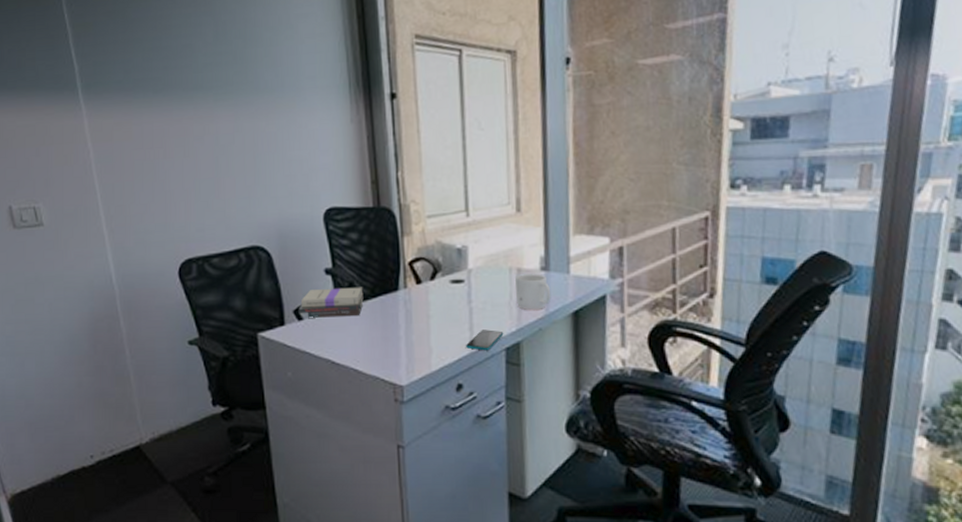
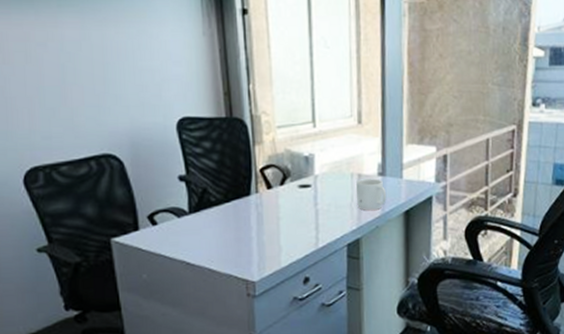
books: present [298,287,364,318] -> none [152,192,217,223]
smartphone: present [466,329,504,351] -> none [312,228,346,248]

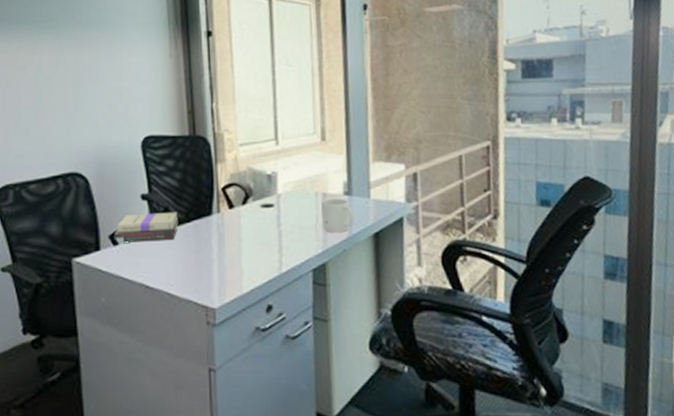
books: none [152,192,217,223] -> present [114,212,178,243]

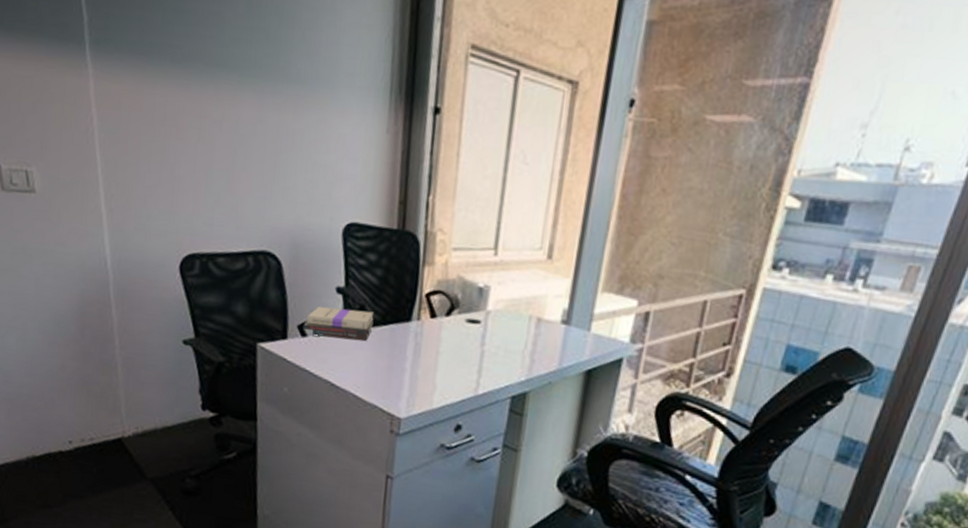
mug: present [321,198,354,233] -> none [531,324,568,364]

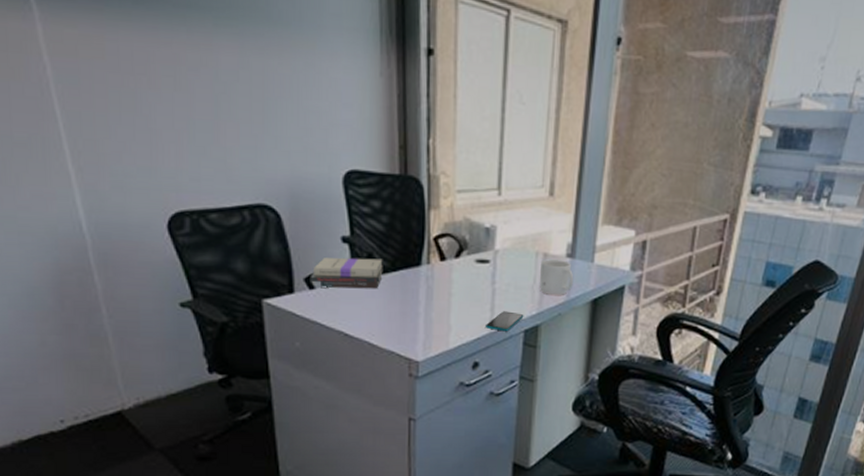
smartphone: none [471,374,512,396] -> present [486,311,524,332]
mug: none [531,324,568,364] -> present [540,259,574,296]

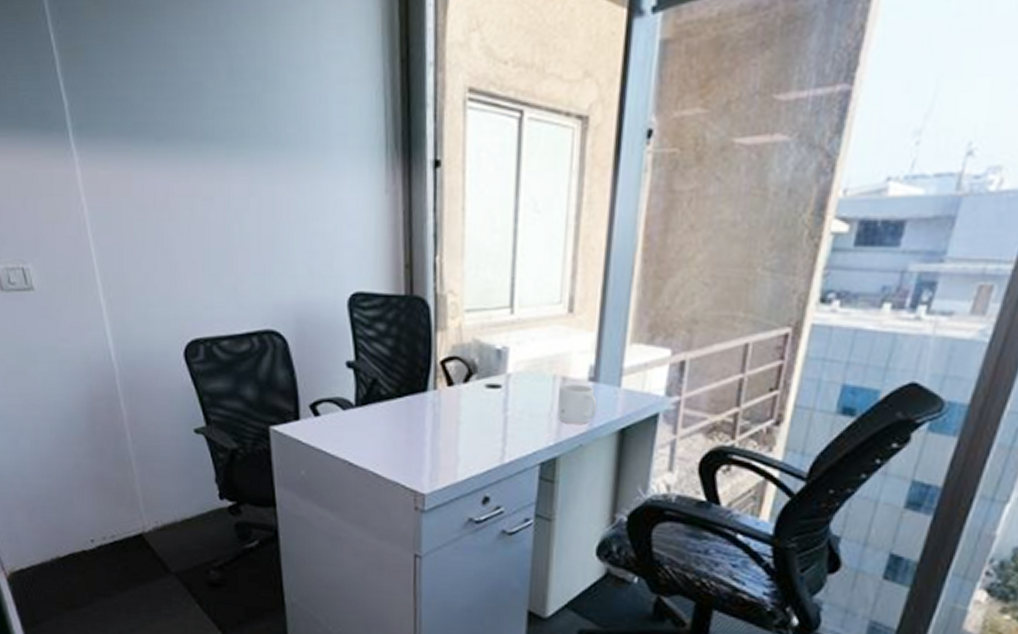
books: present [310,257,383,289] -> none [315,383,388,416]
smartphone: present [486,311,524,332] -> none [497,441,540,464]

